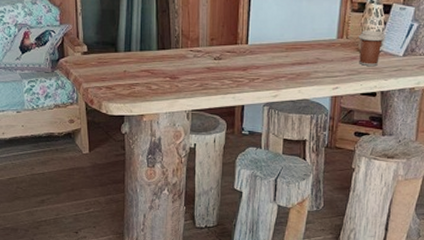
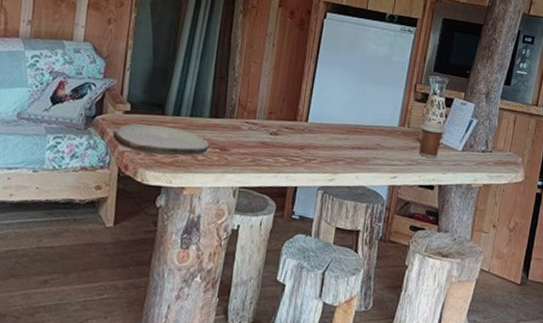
plate: none [76,61,161,89] -> present [112,123,211,157]

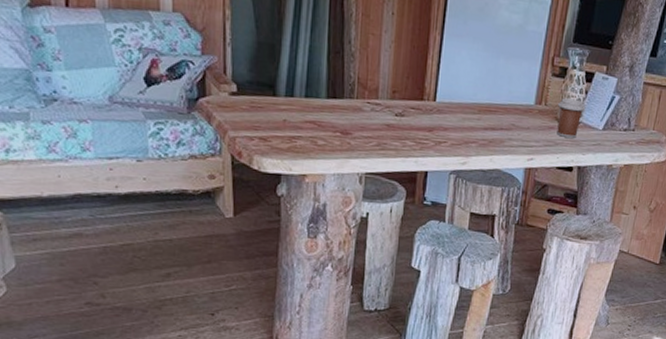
plate: present [112,123,211,157] -> none [220,105,330,142]

